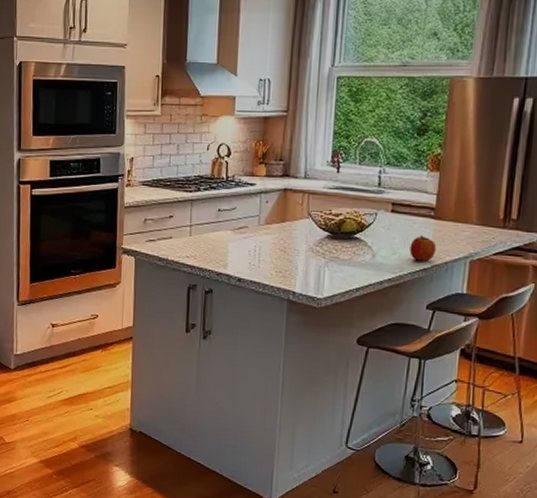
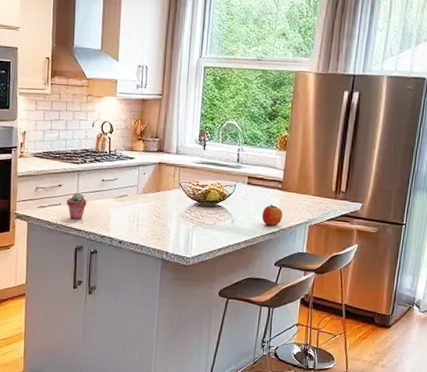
potted succulent: none [177,223,201,255] -> present [66,192,87,220]

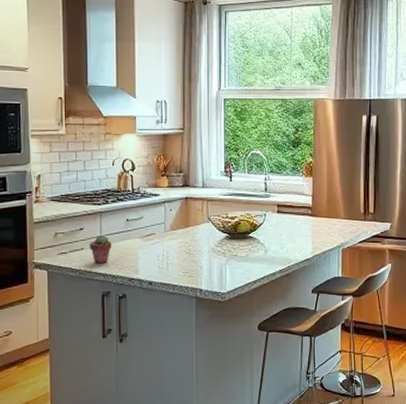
apple: present [262,204,283,226] -> none [295,231,316,253]

